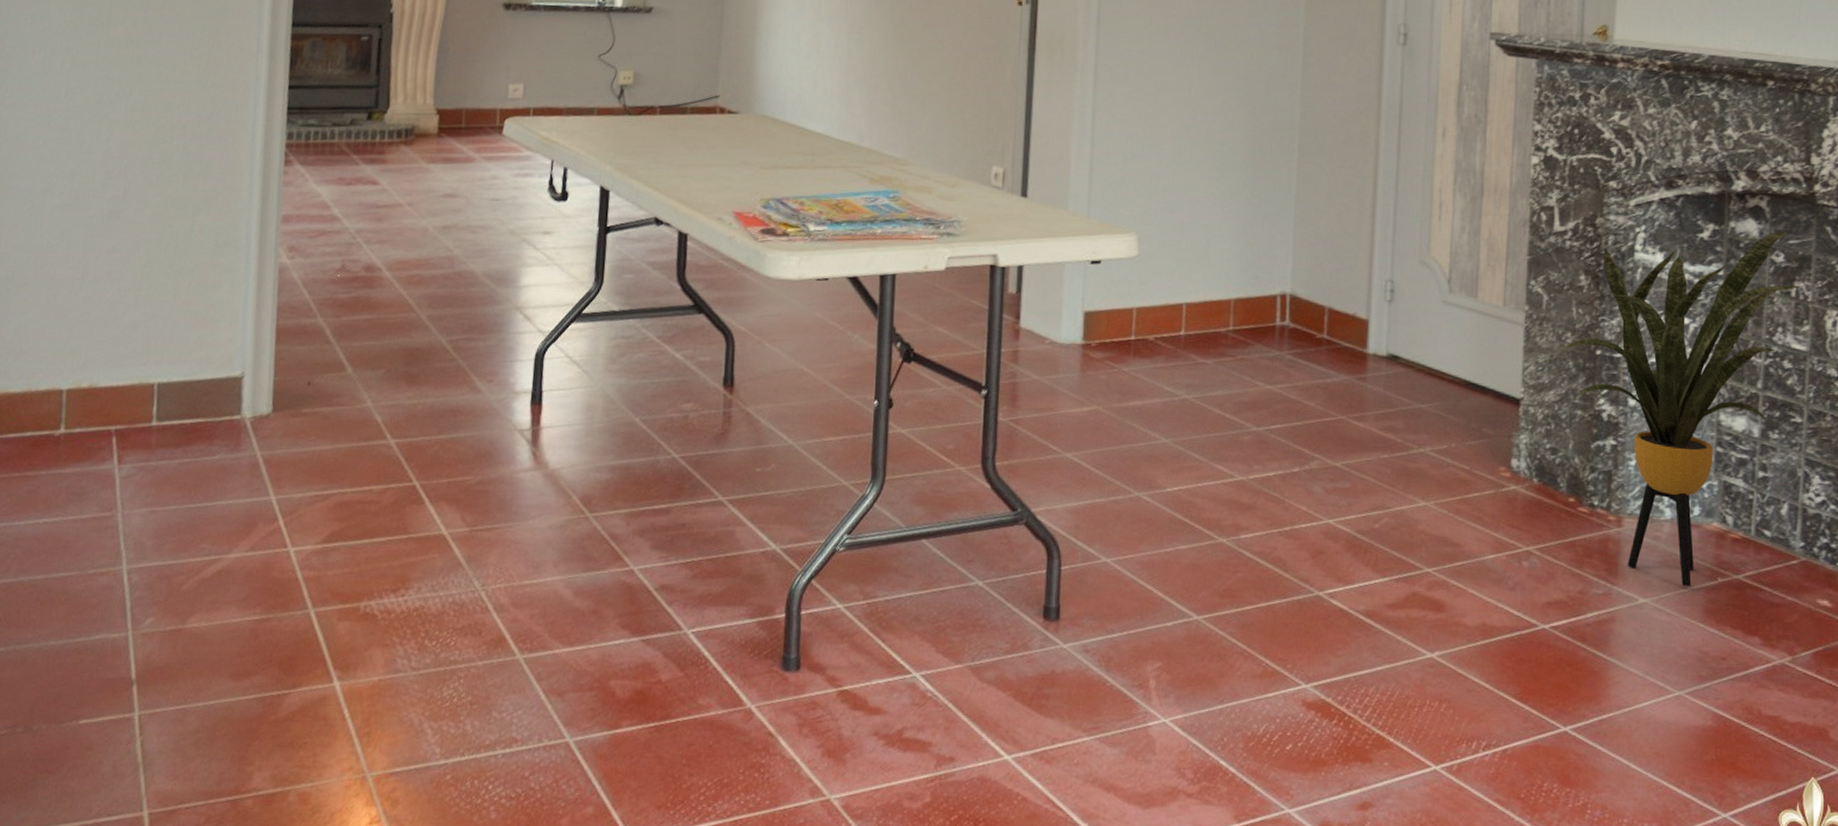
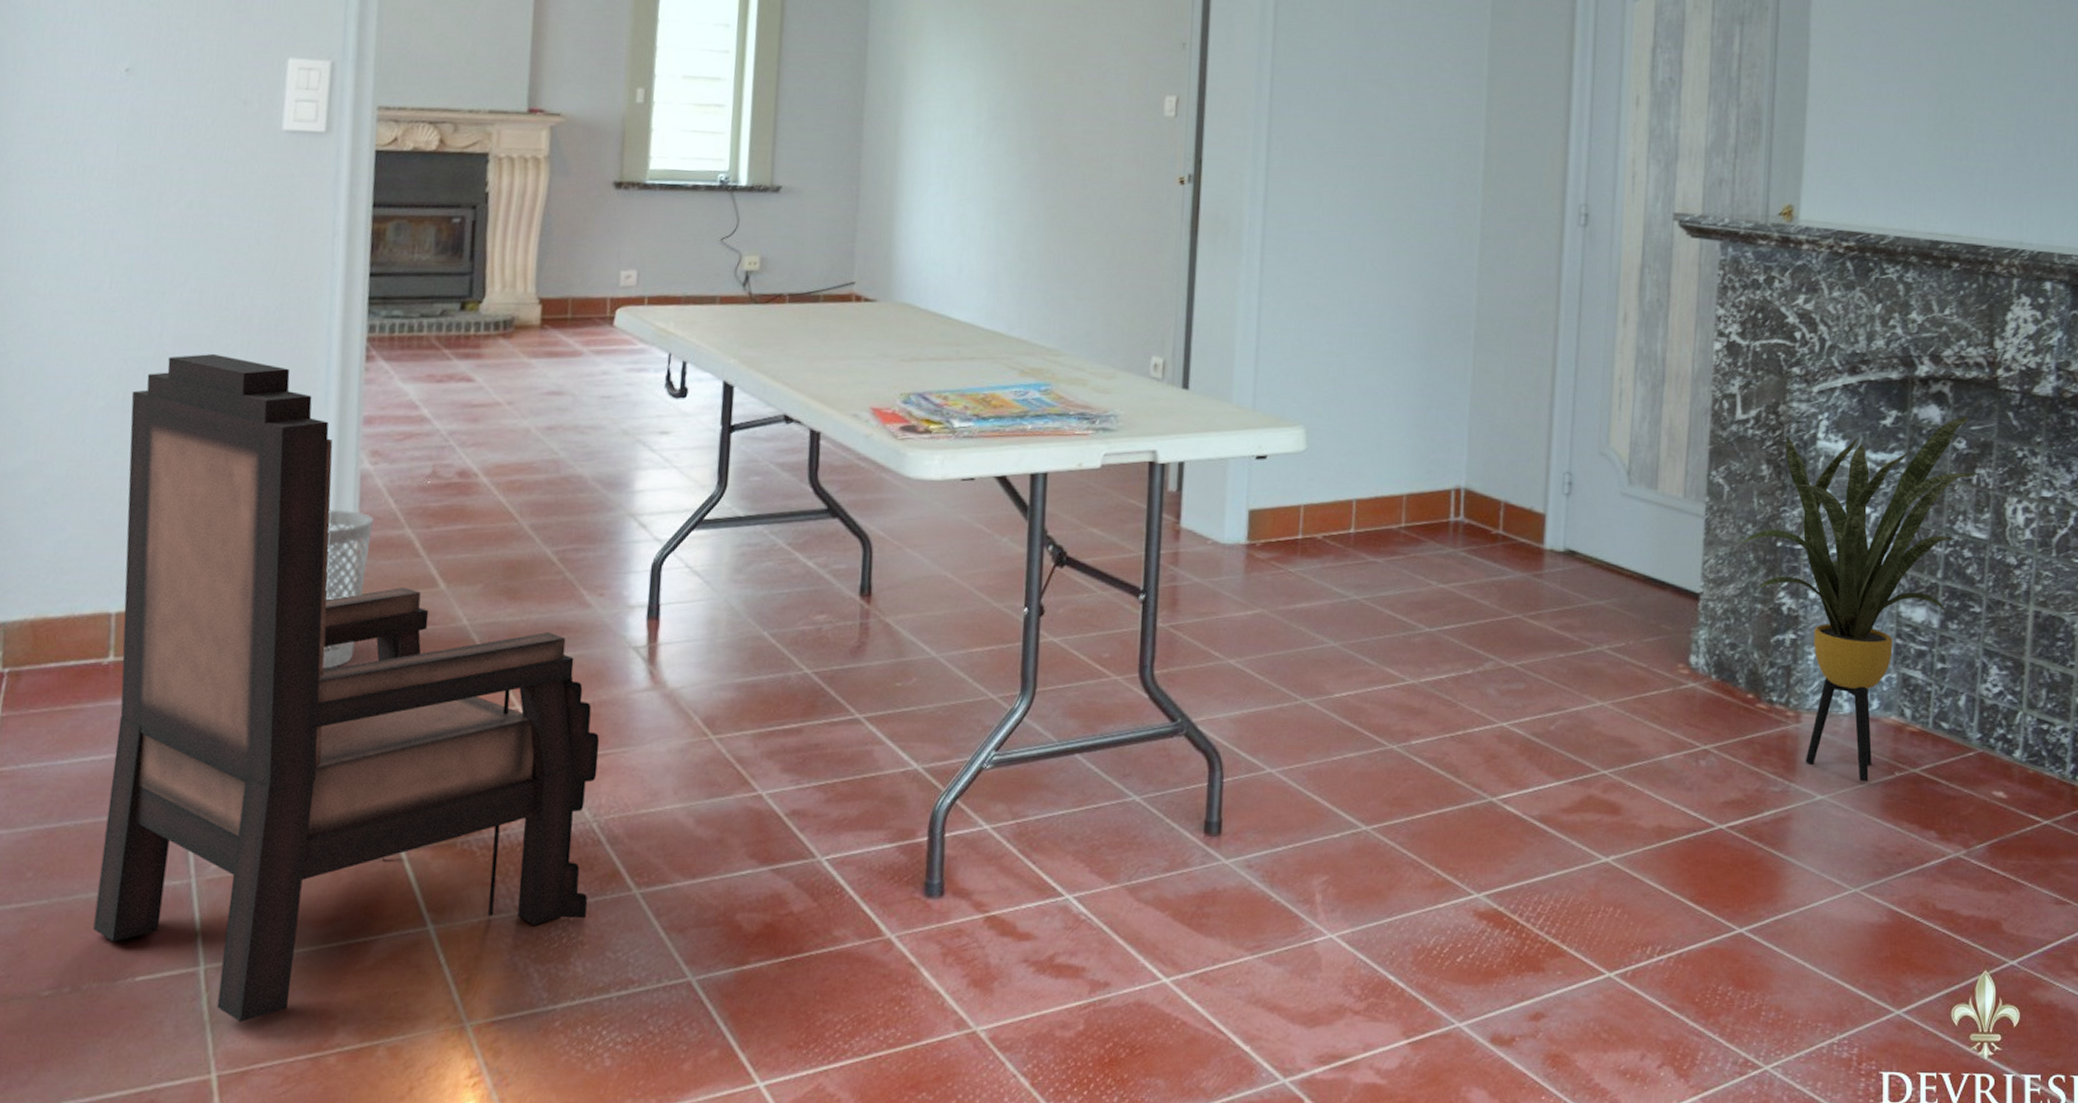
armchair: none [43,158,488,765] -> present [93,354,600,1022]
wastebasket: none [244,299,291,445] -> present [323,510,375,670]

